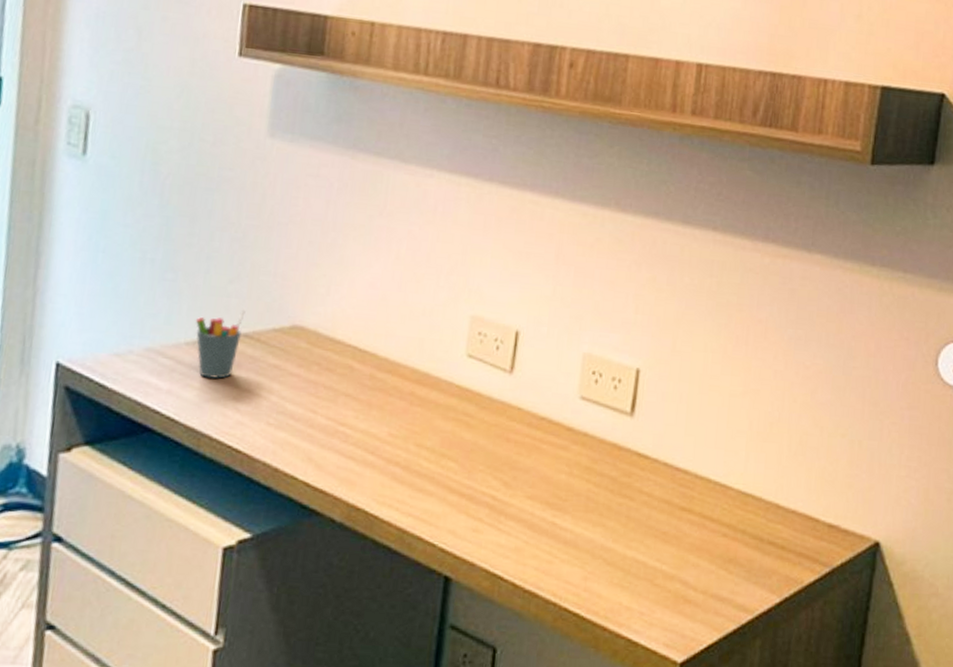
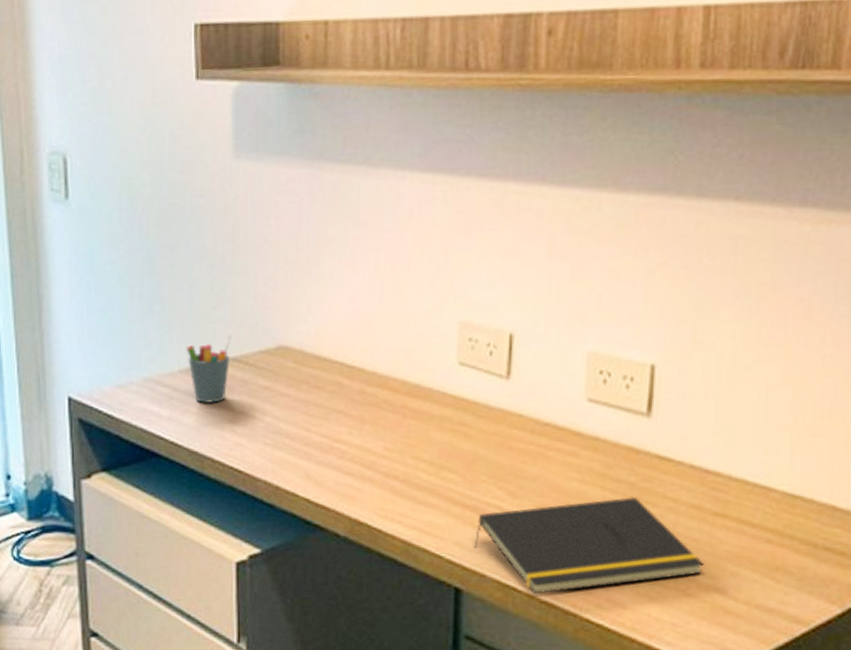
notepad: none [466,491,670,584] -> present [473,497,704,594]

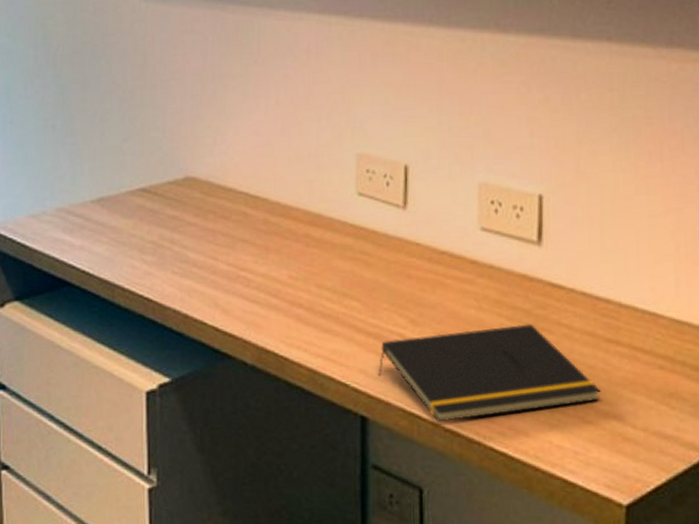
pen holder: present [185,332,231,403] -> none [97,164,141,232]

